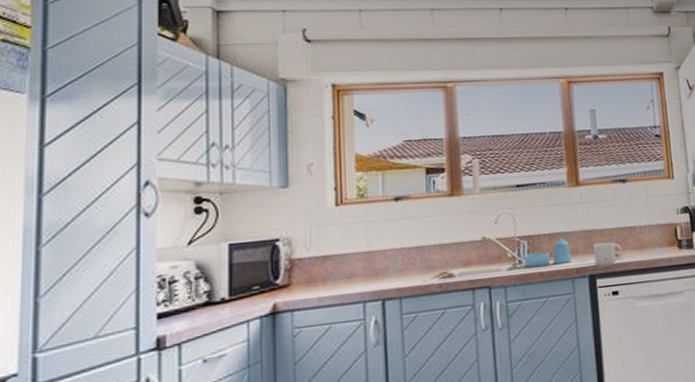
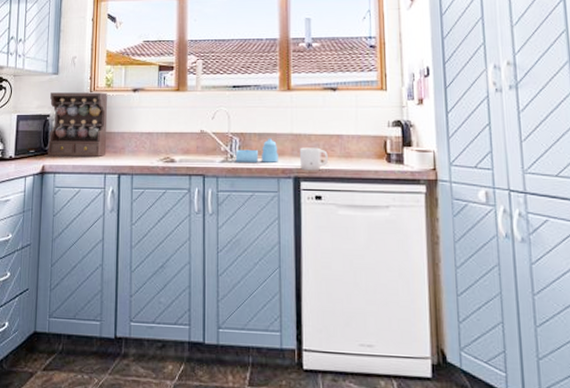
spice rack: none [279,204,364,291] -> present [48,92,107,157]

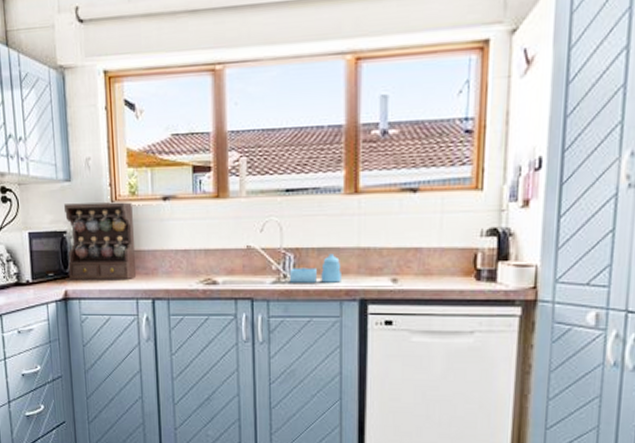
mug: present [299,147,328,171] -> none [367,264,402,292]

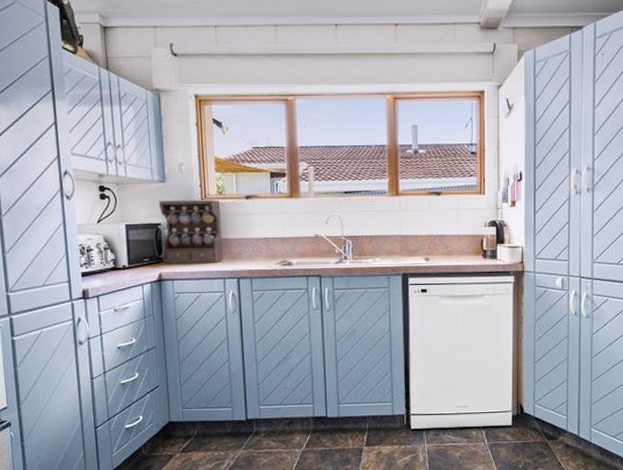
soap dispenser: present [289,253,341,283] -> none [349,240,388,263]

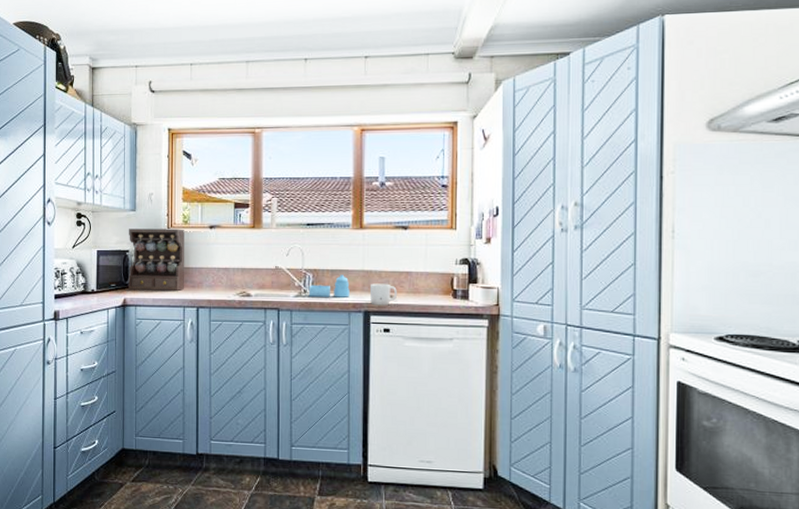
soap dispenser: none [349,240,388,263] -> present [308,274,350,297]
mug: none [407,247,432,268] -> present [369,283,397,306]

